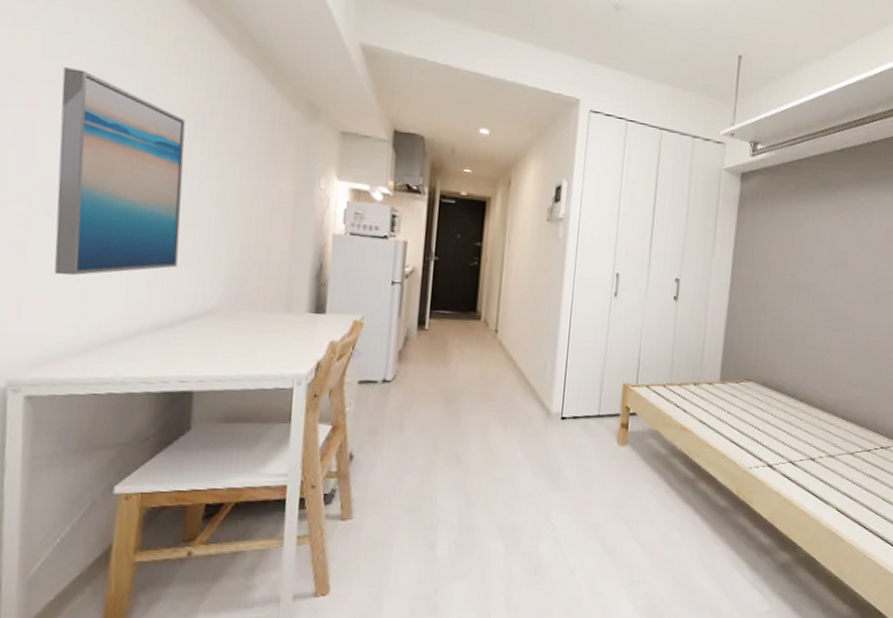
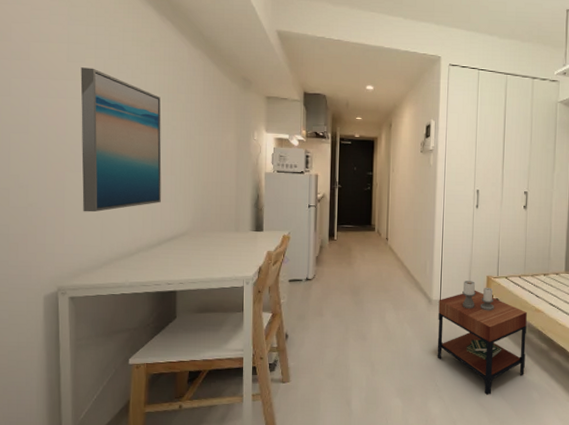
side table: none [554,387,671,537] -> present [437,280,527,396]

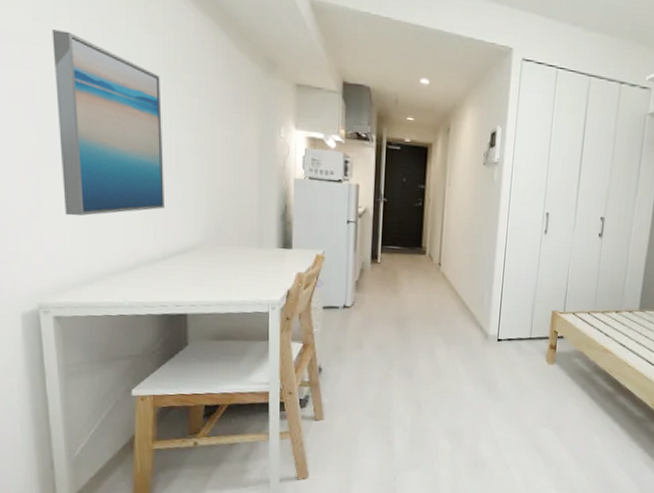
side table: present [437,280,527,396] -> none [492,314,594,439]

